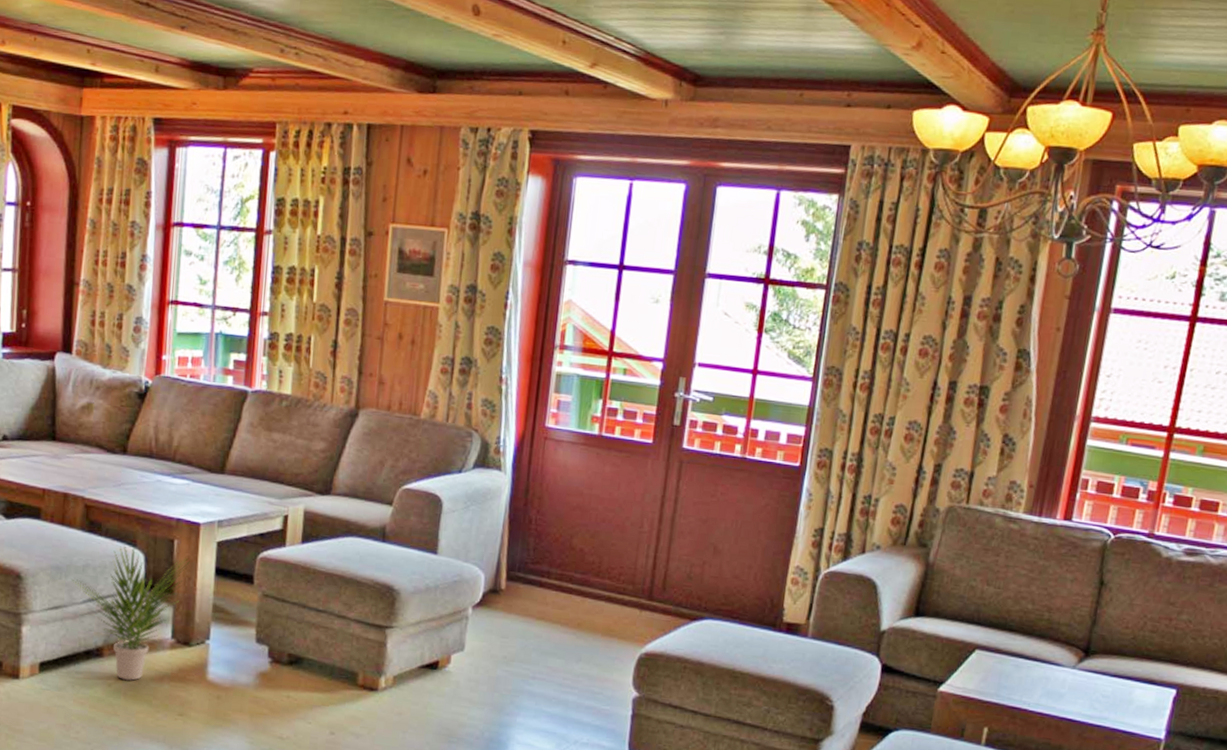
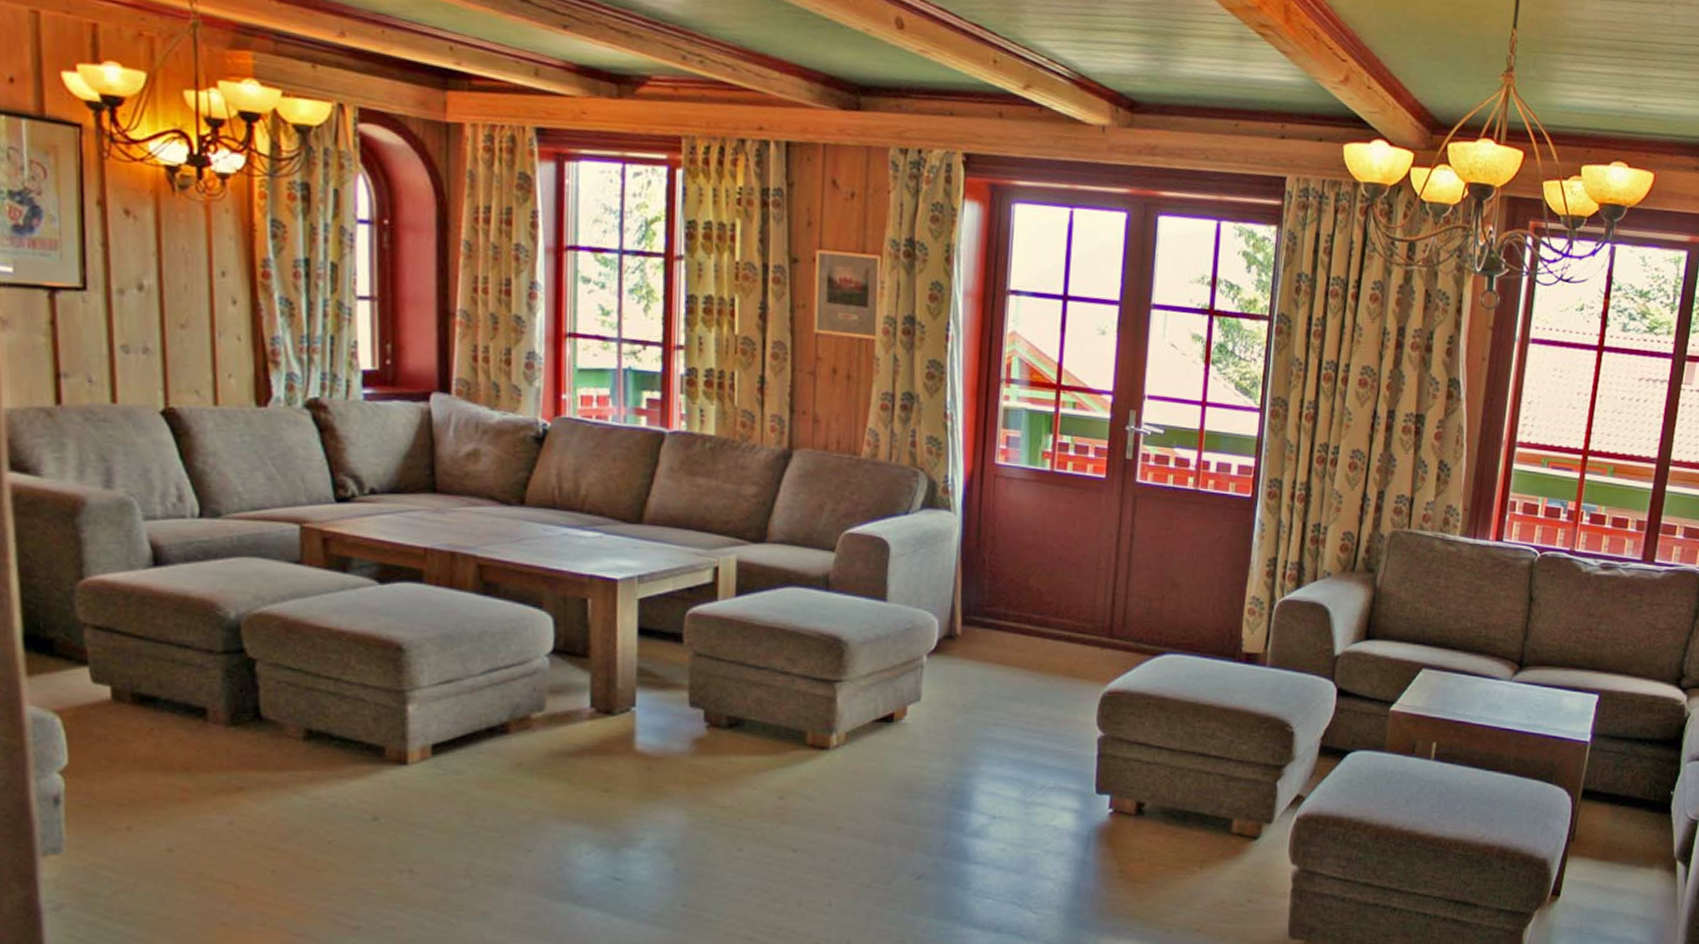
potted plant: present [71,545,190,681] -> none [465,608,607,758]

